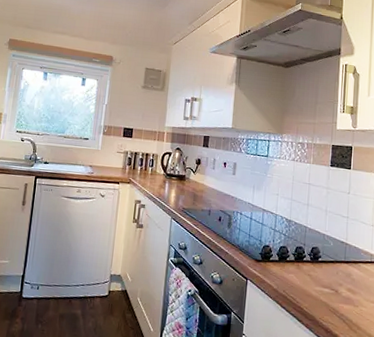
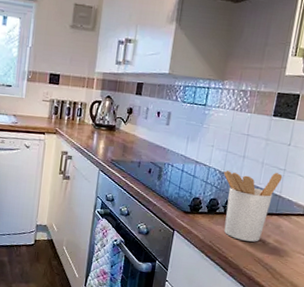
utensil holder: none [290,218,347,291] -> present [224,170,283,242]

